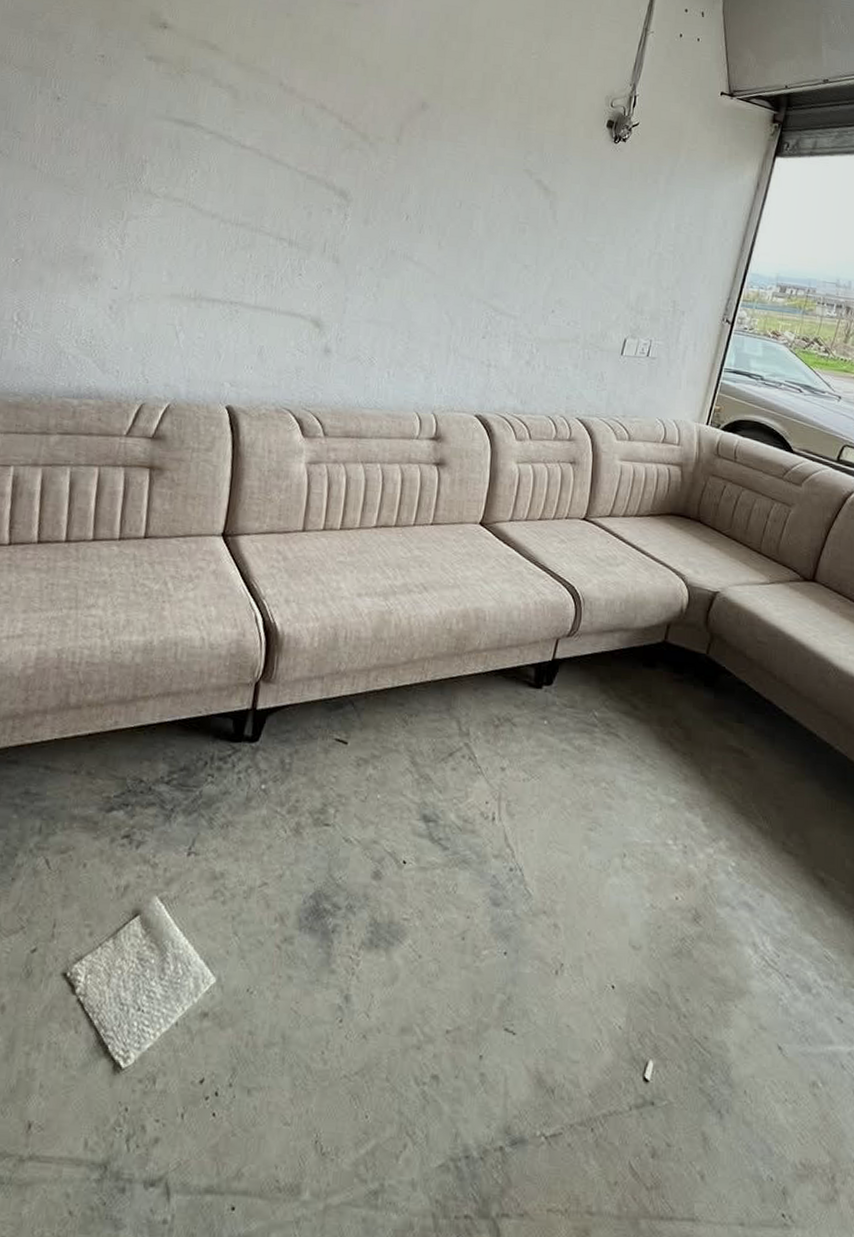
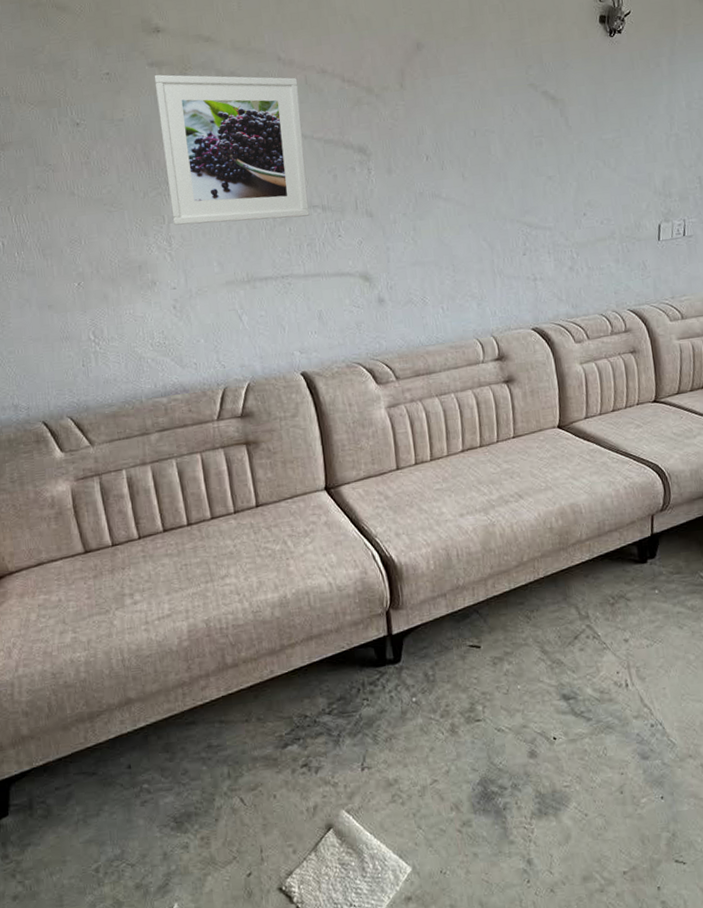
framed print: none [131,70,295,247] -> present [154,74,310,226]

